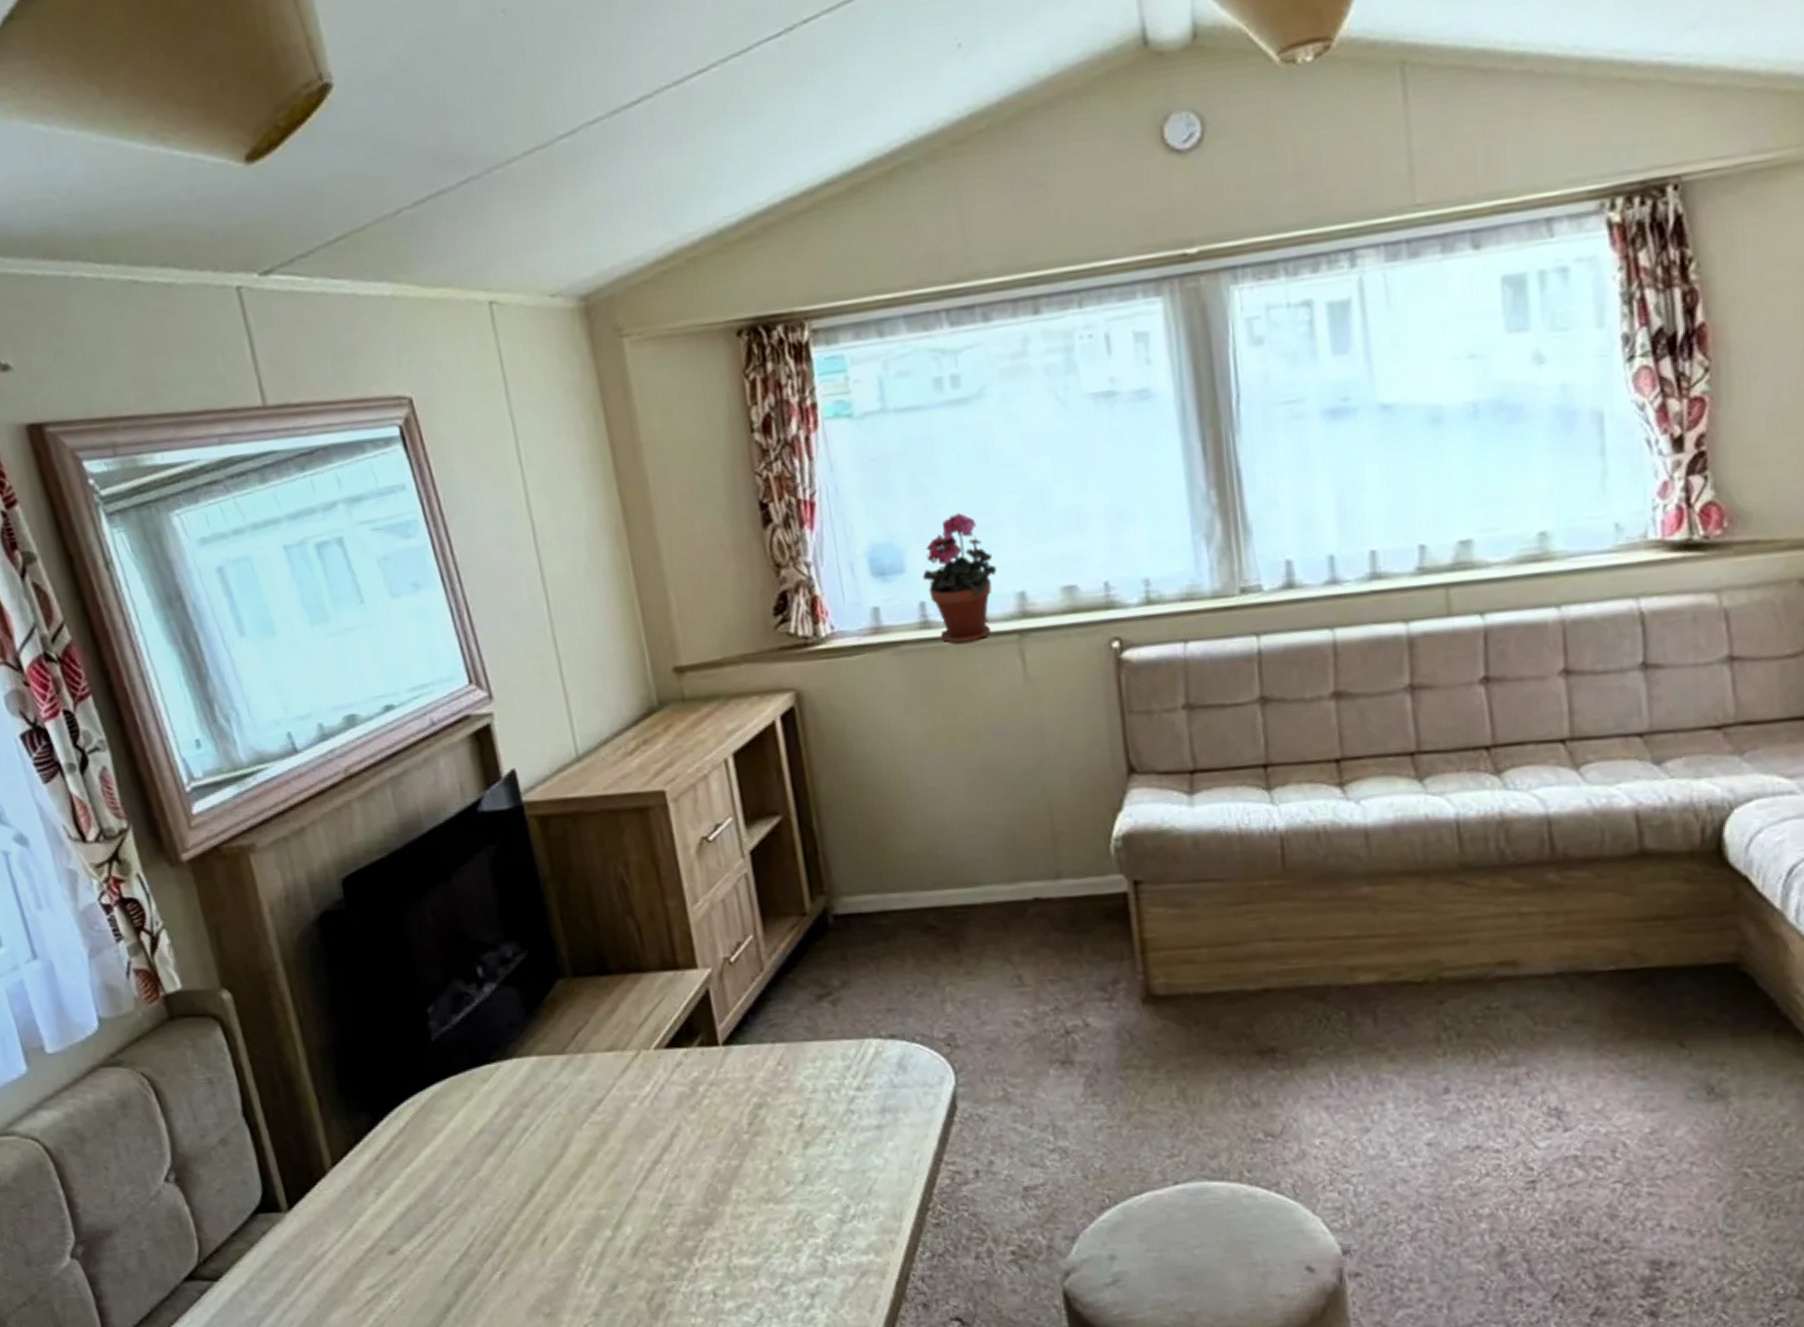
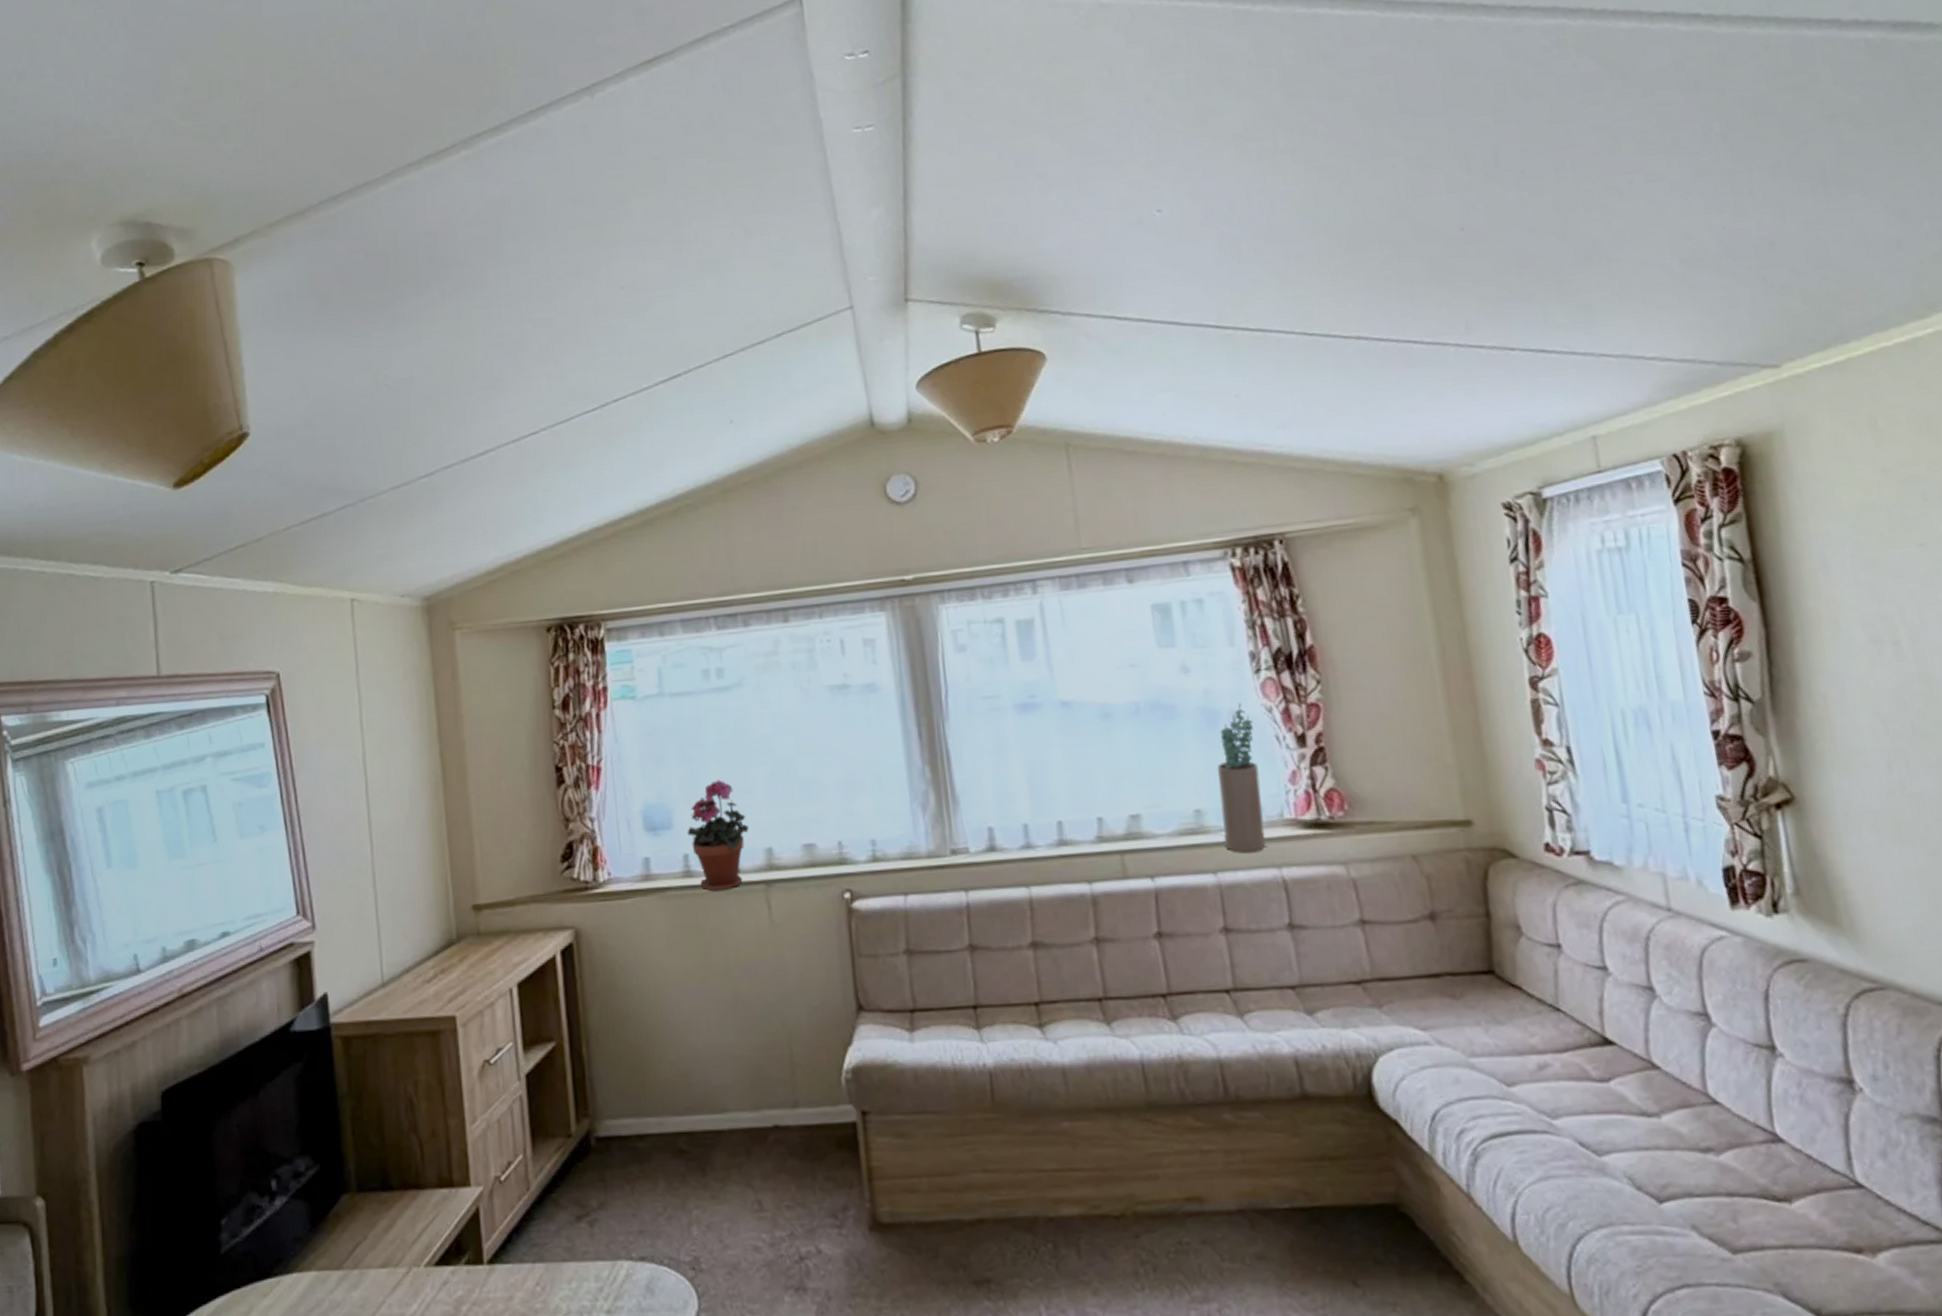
vase: none [1570,399,1623,584] -> present [1216,702,1266,855]

